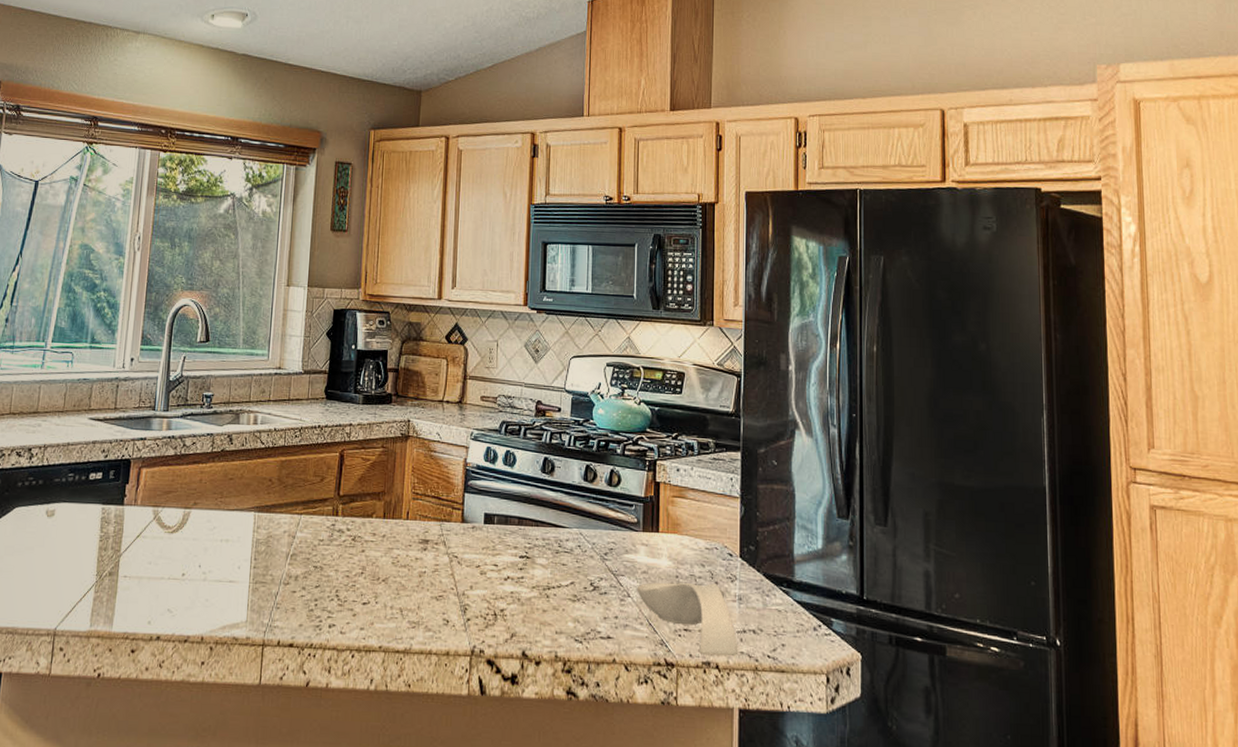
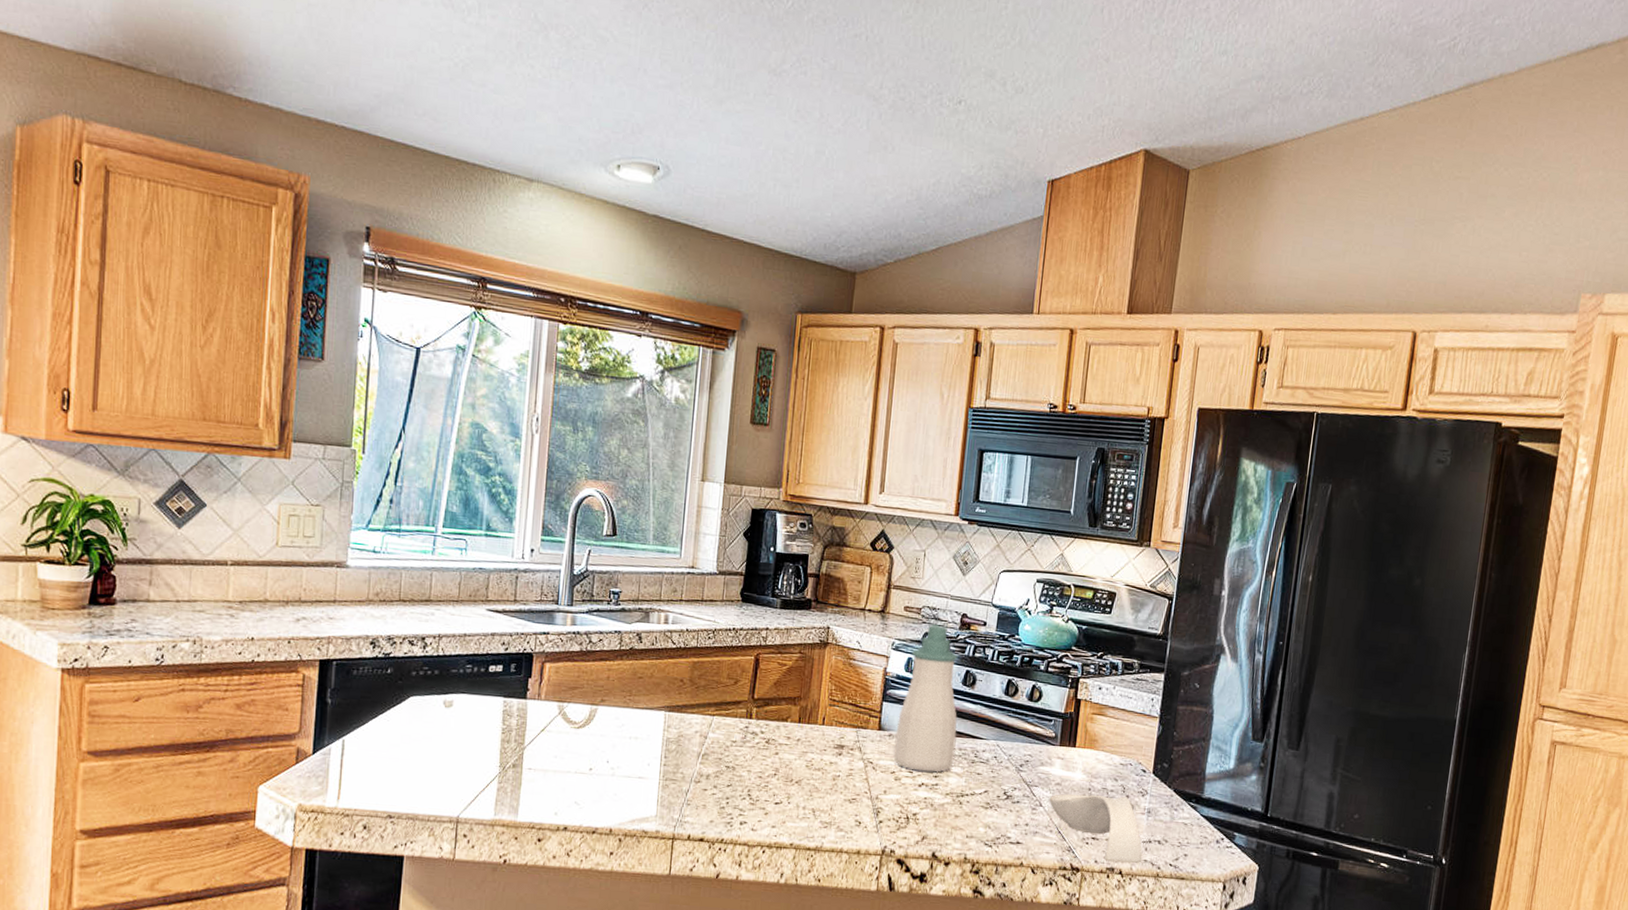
soap bottle: none [478,413,539,565] -> present [893,624,958,772]

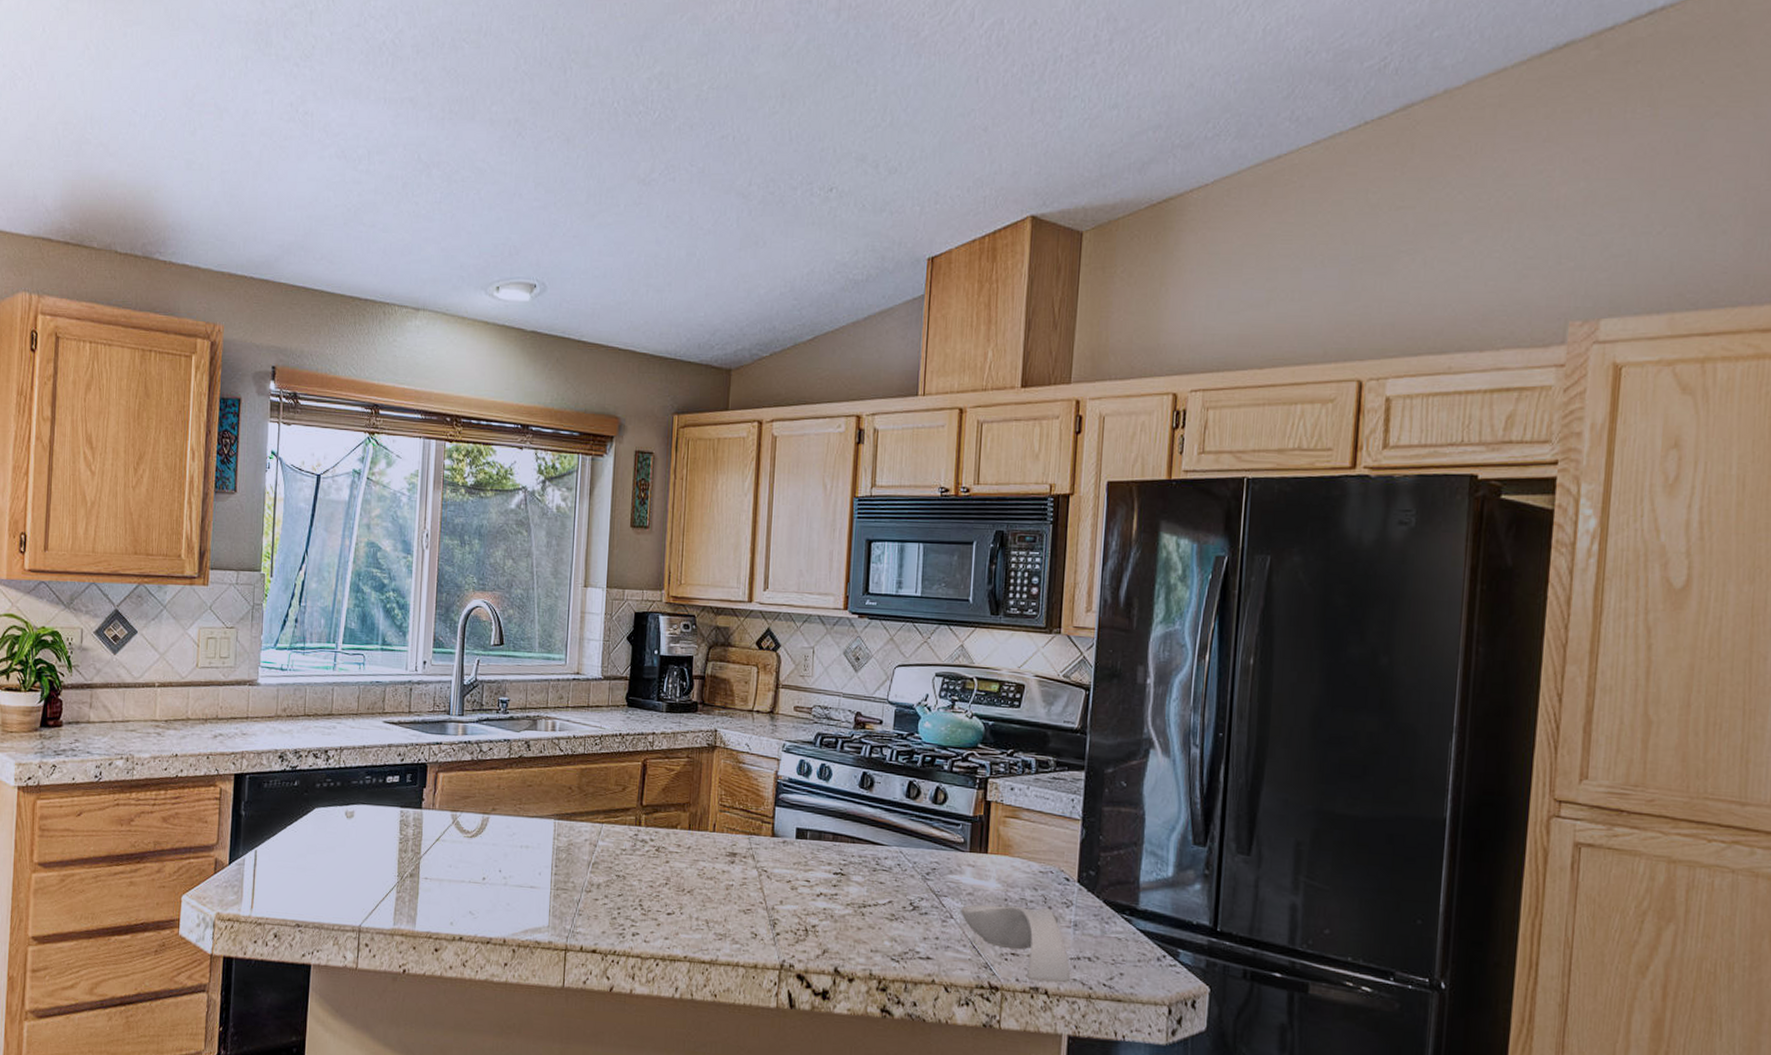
soap bottle: present [893,624,958,772] -> none [788,724,856,881]

